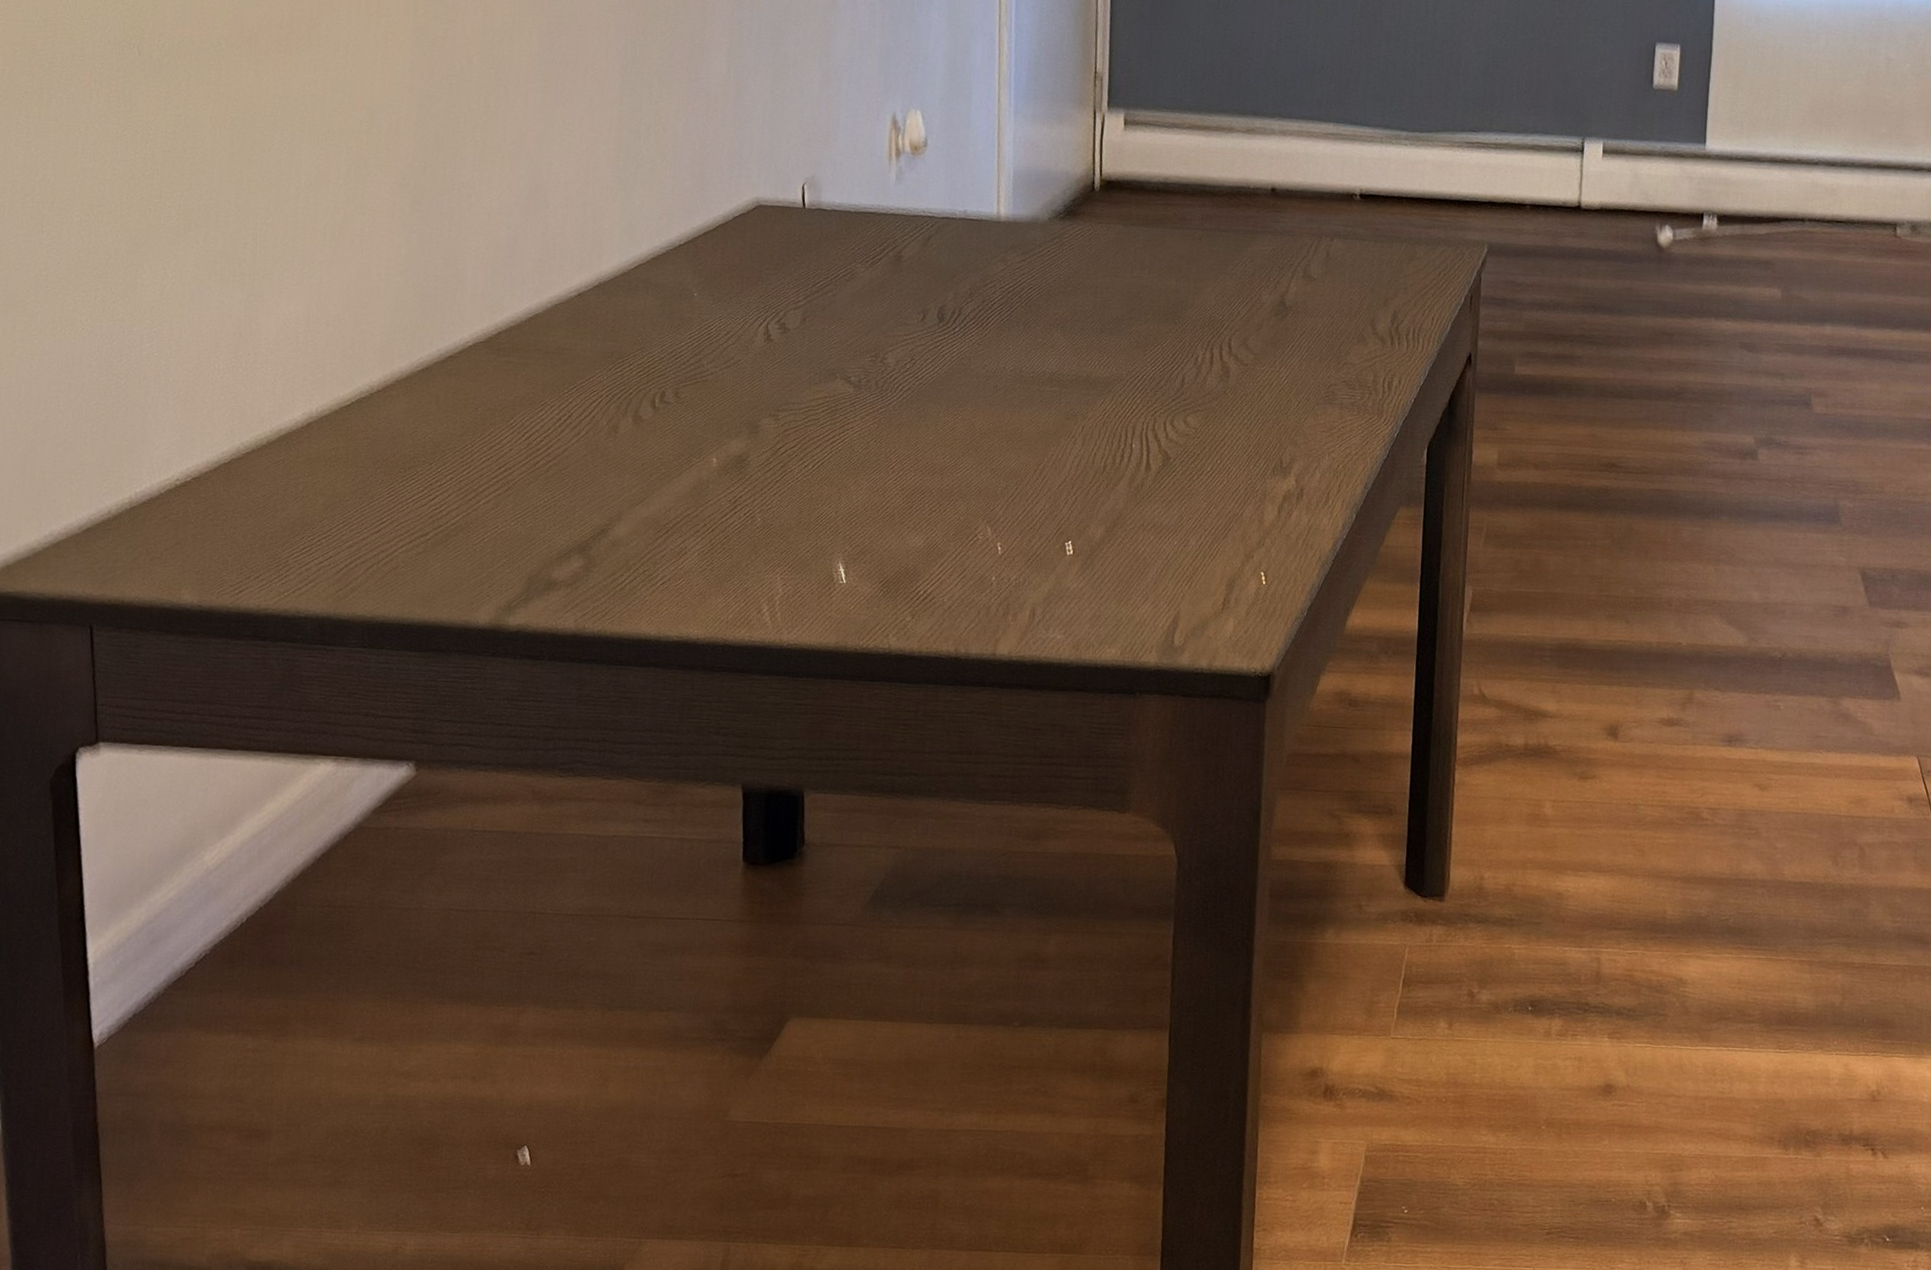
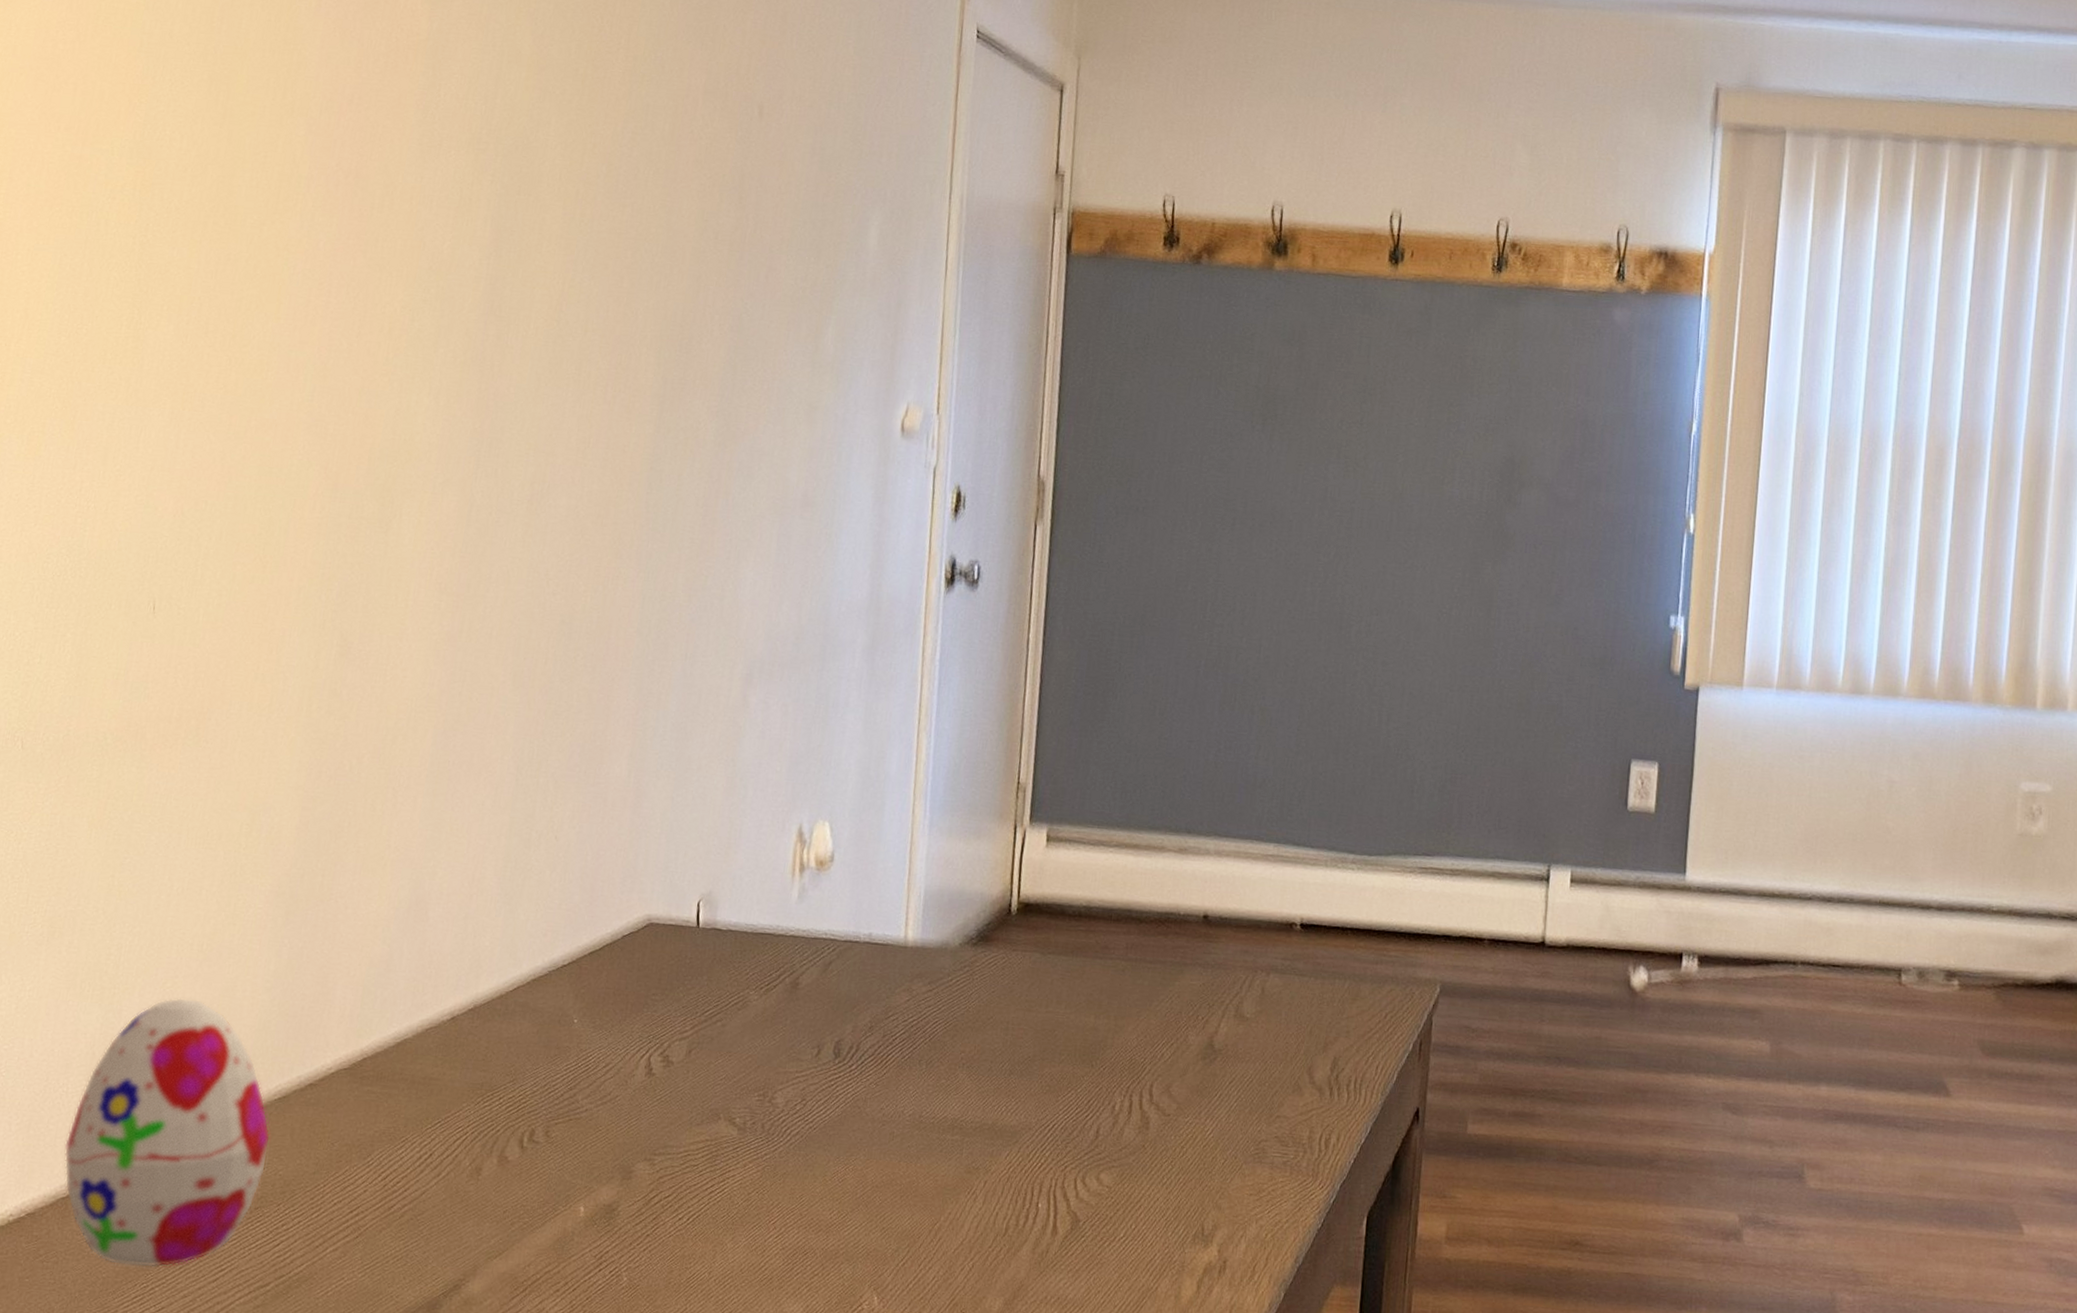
decorative egg: none [222,281,418,523] -> present [64,997,271,1268]

